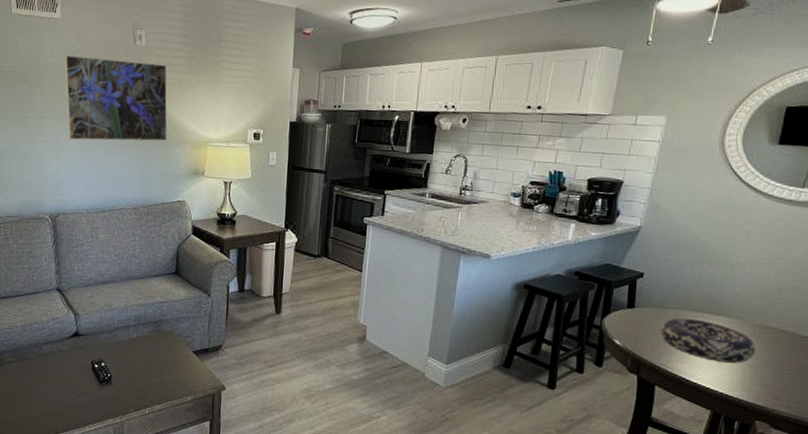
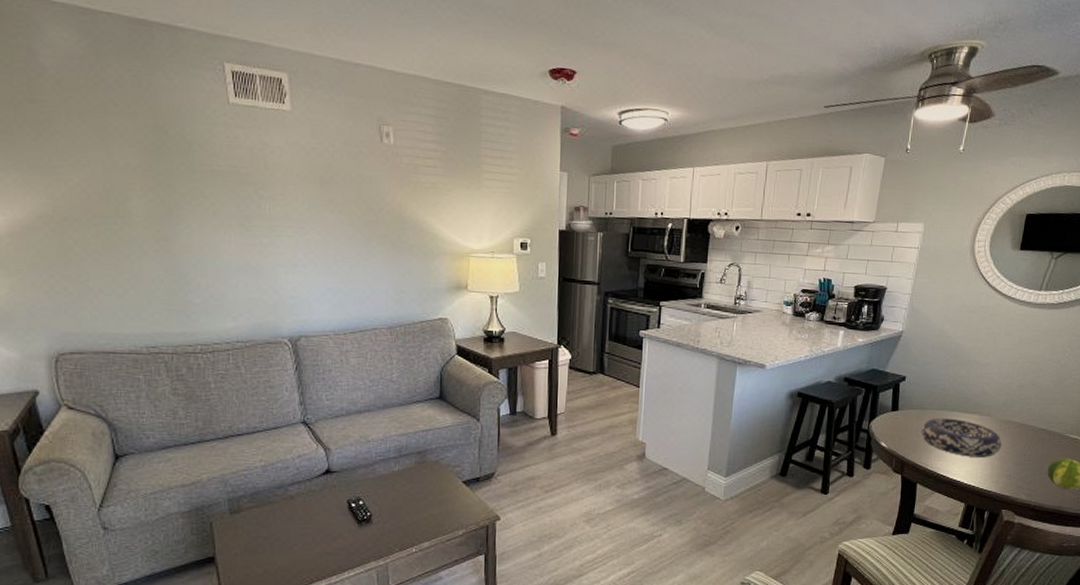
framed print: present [64,55,168,141] -> none [298,153,424,253]

